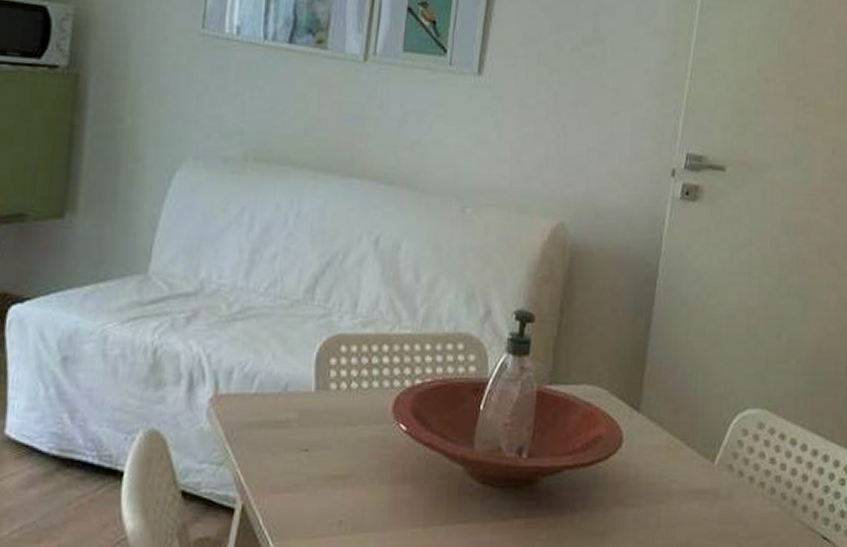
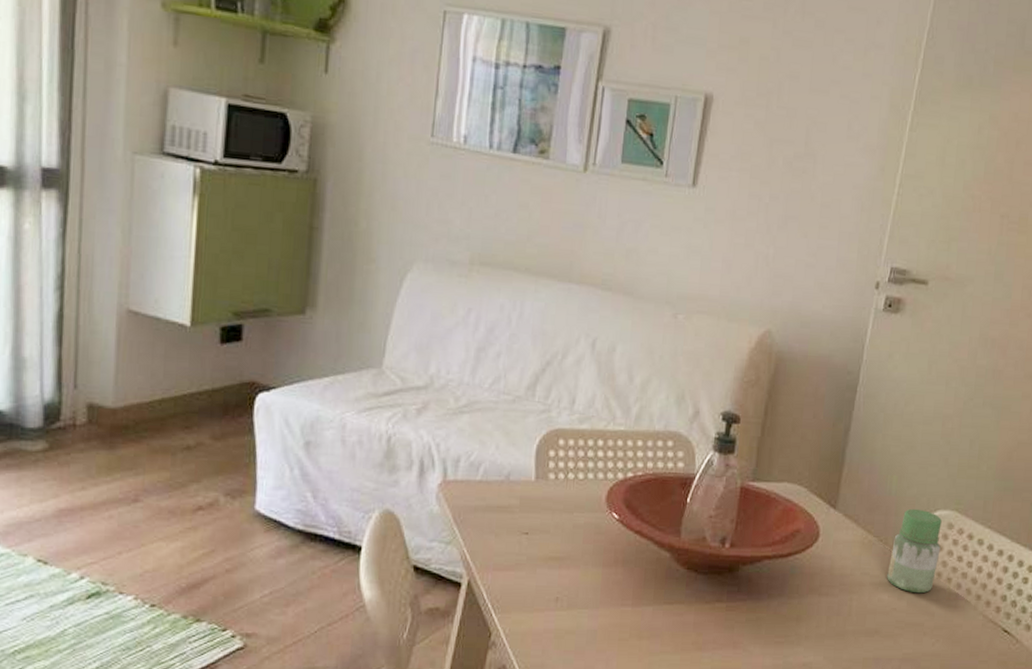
jar: none [696,408,752,501] -> present [887,508,942,594]

